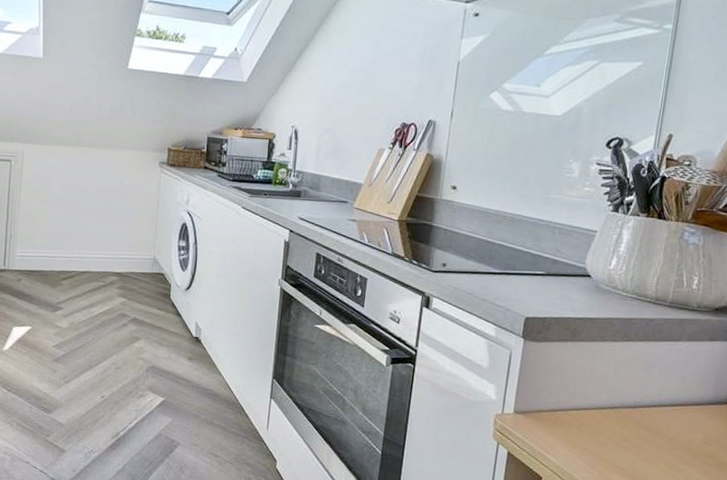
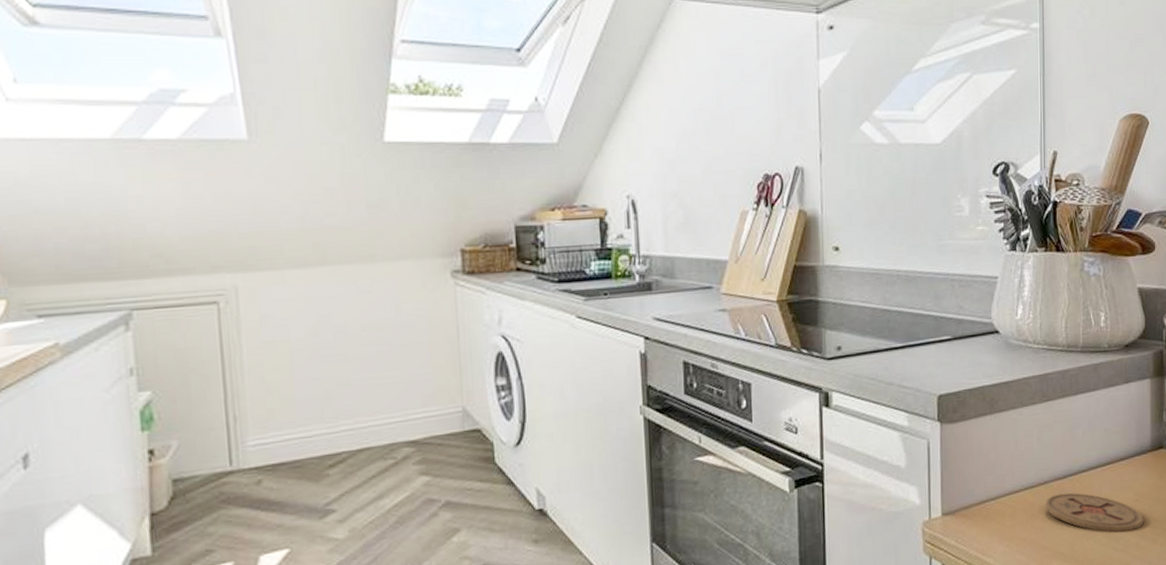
coaster: none [612,419,709,467] -> present [1046,492,1143,532]

